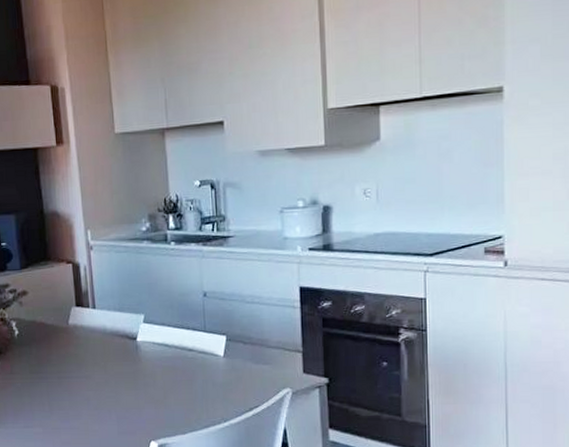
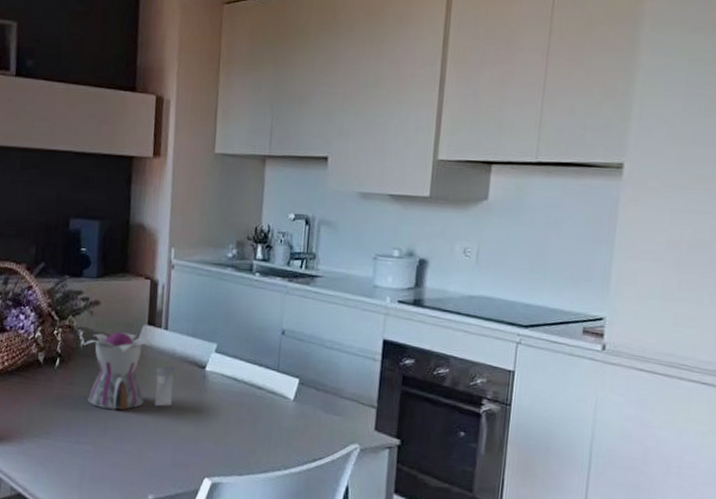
teapot: none [17,317,111,391] -> present [83,332,175,410]

